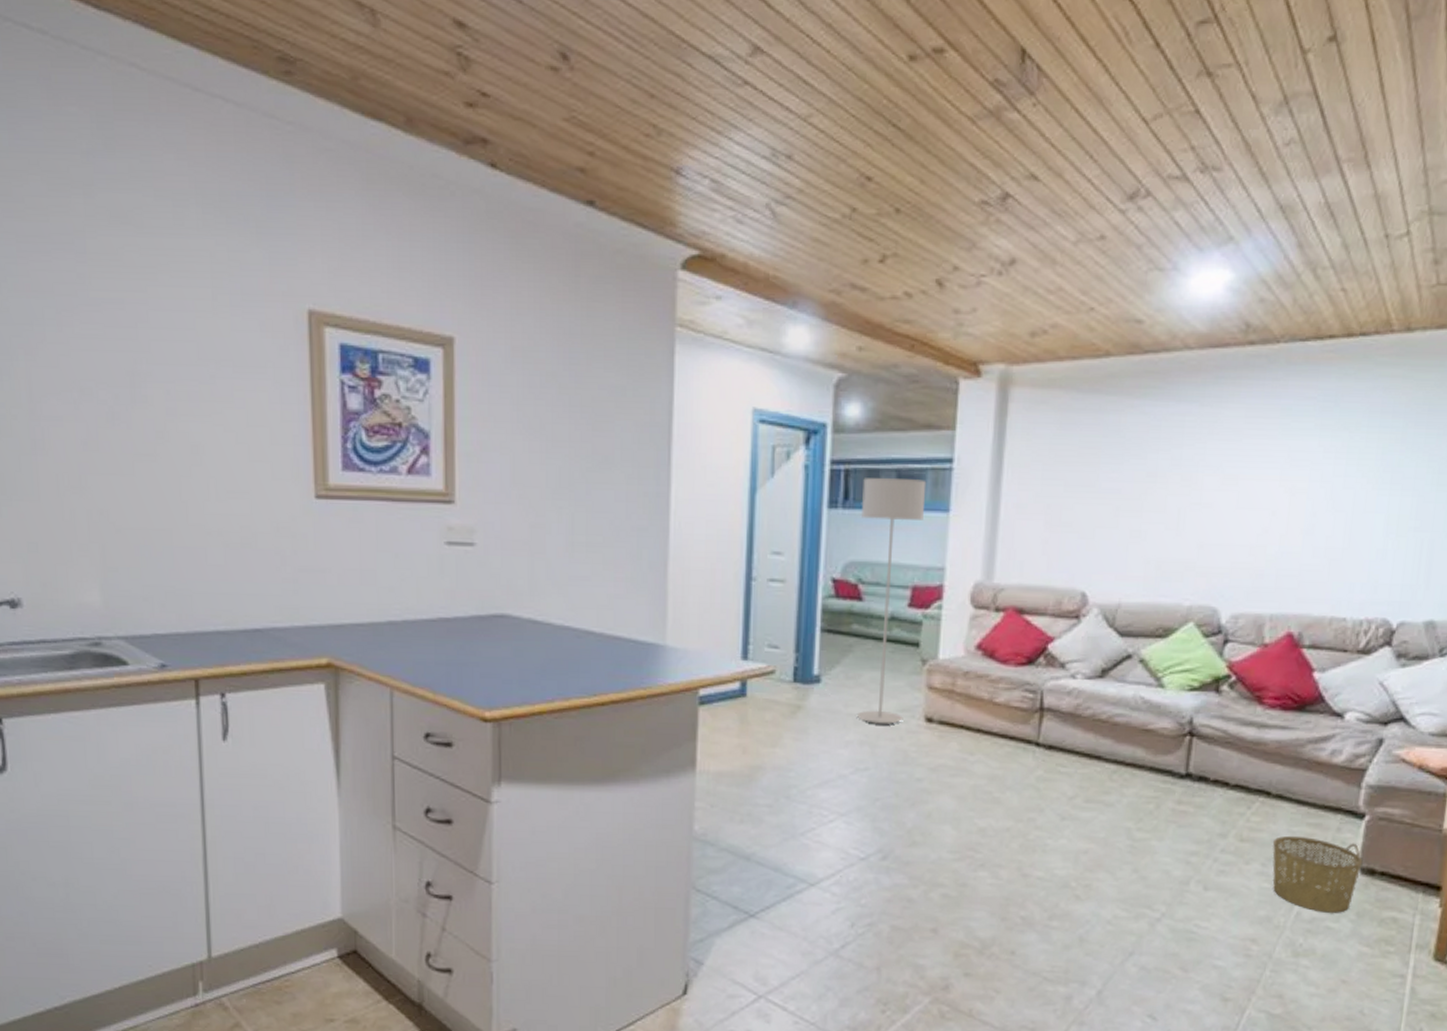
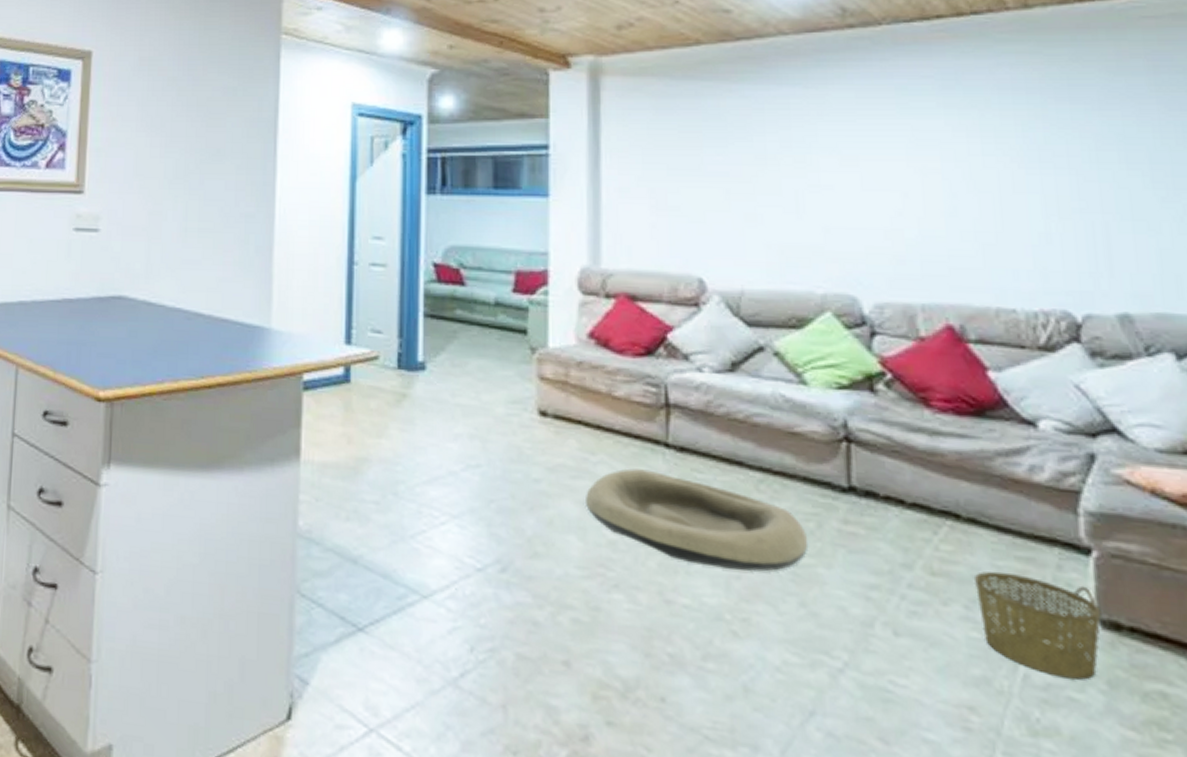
floor lamp: present [857,477,927,724] -> none [460,164,524,417]
dog bed: none [962,766,1147,848] -> present [586,468,809,572]

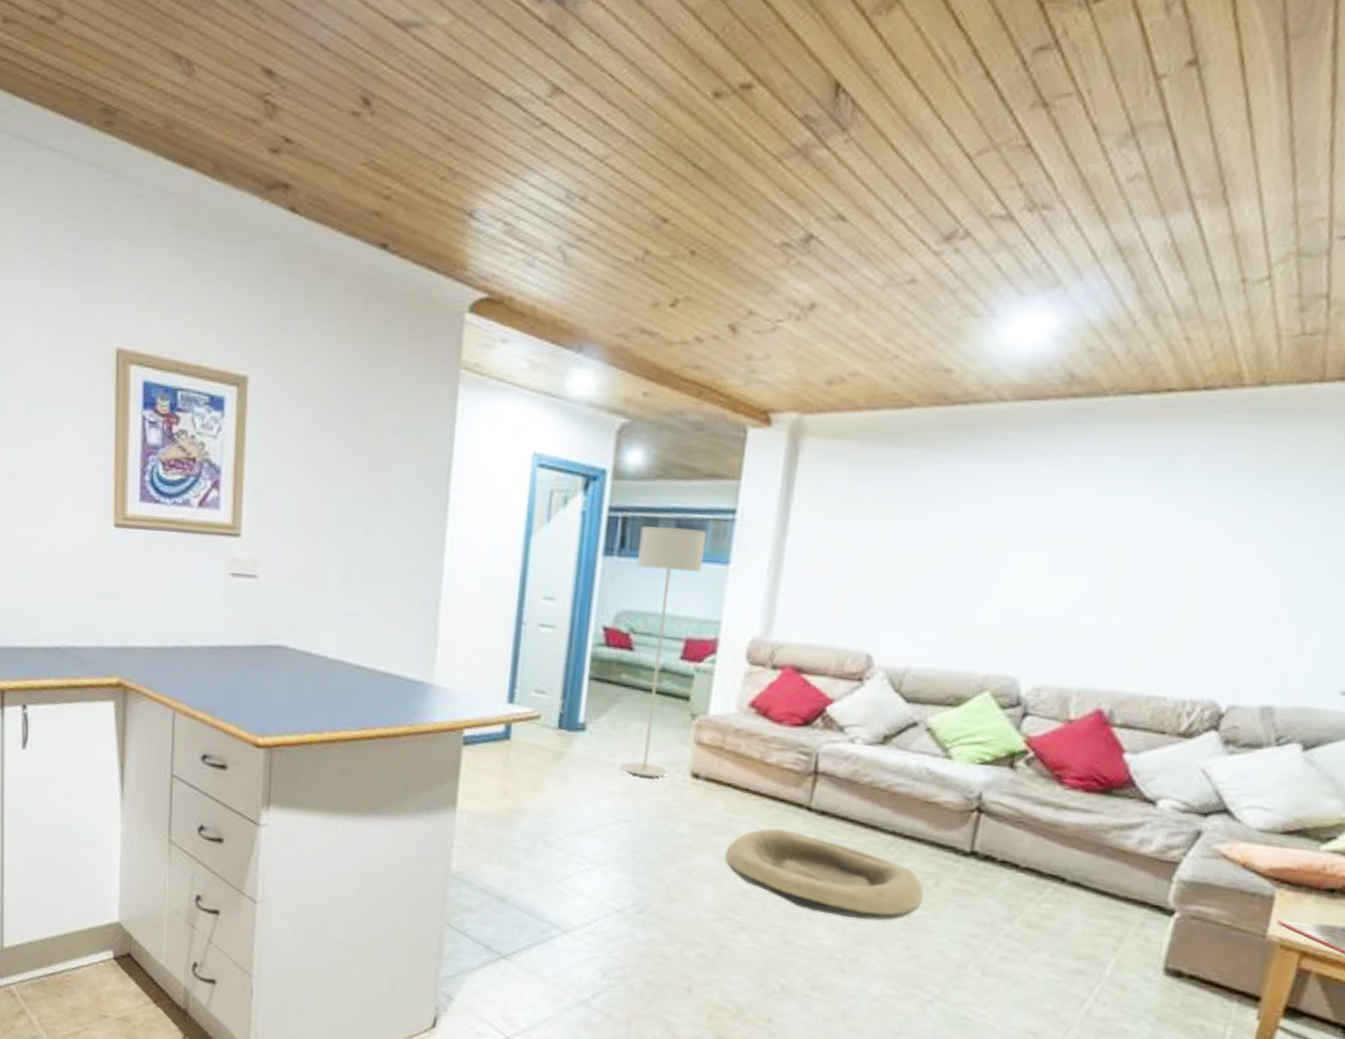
floor lamp: none [460,164,524,417] -> present [621,526,707,778]
basket: present [973,571,1102,680] -> none [1062,926,1169,1015]

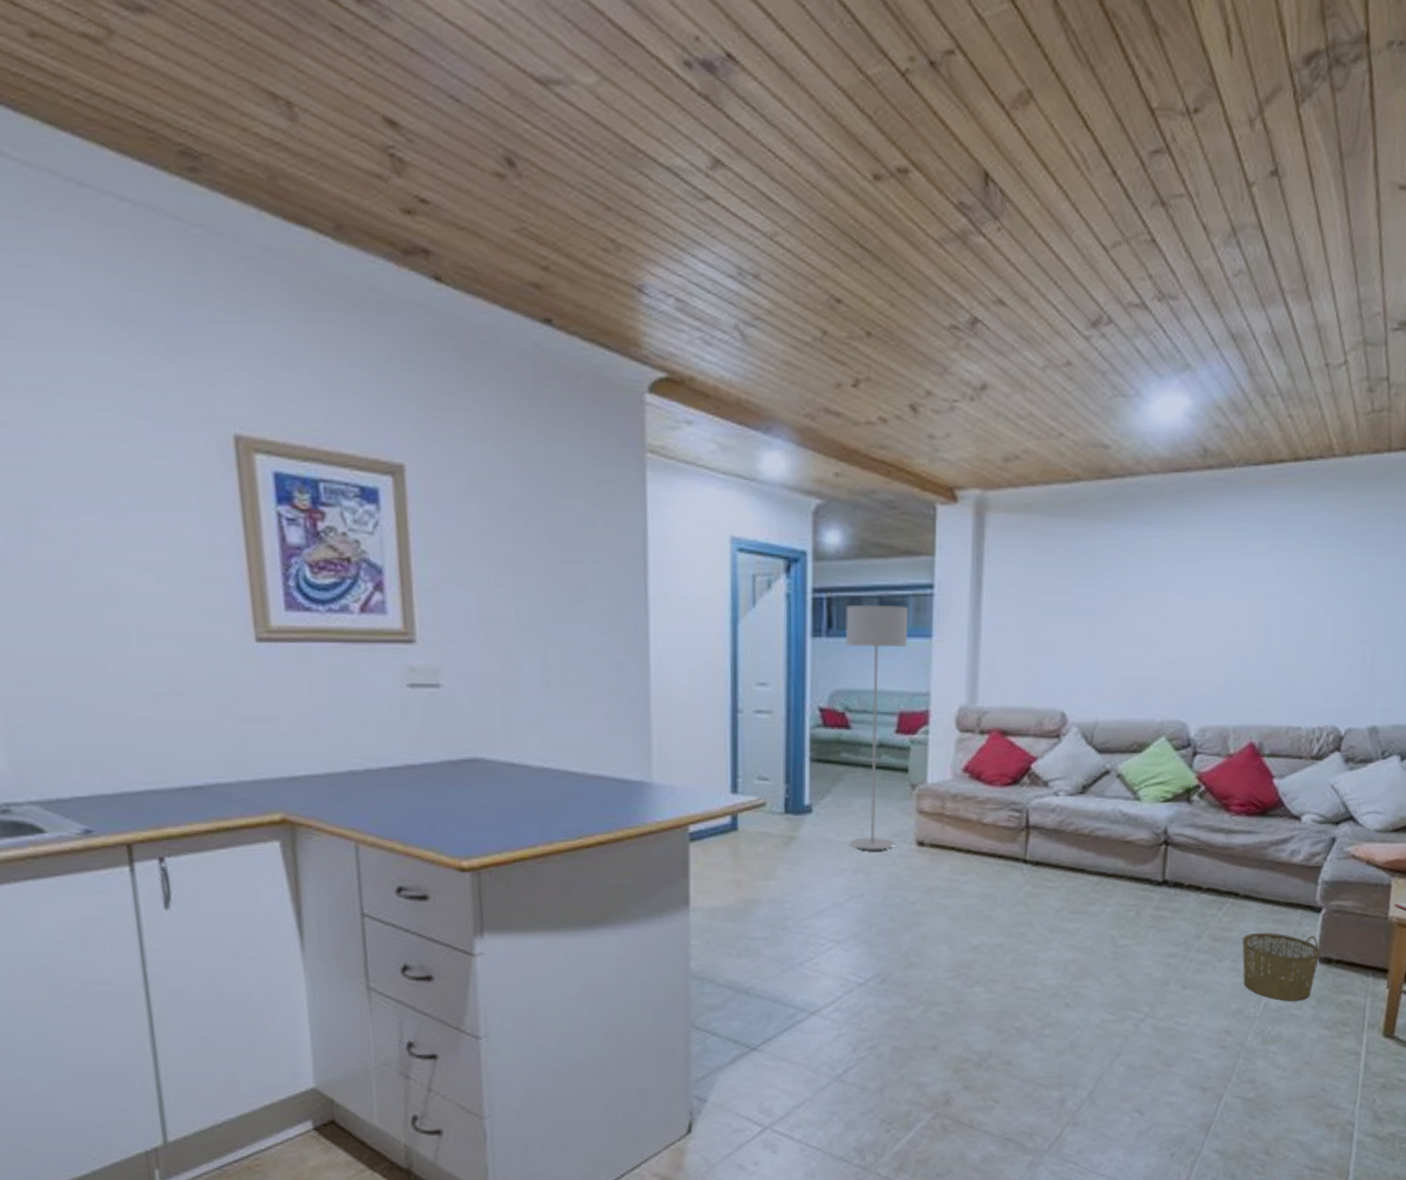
dog bed: present [725,828,924,921] -> none [955,883,1129,956]
basket: none [1062,926,1169,1015] -> present [1241,932,1321,1001]

